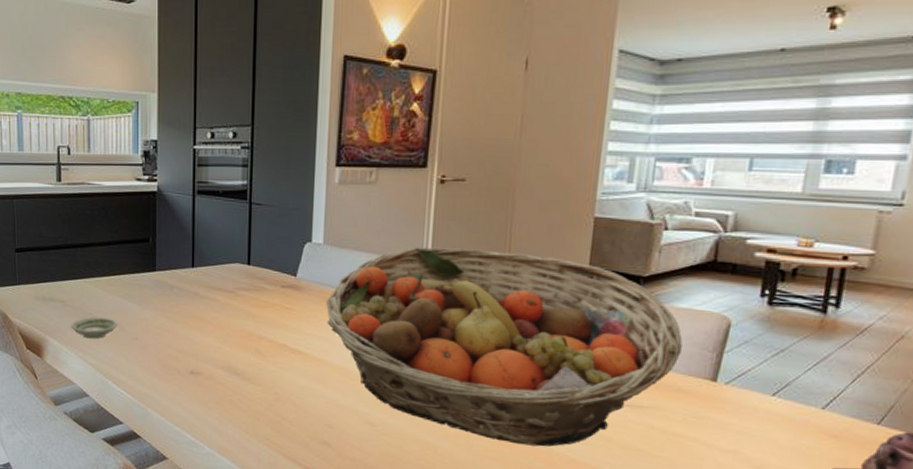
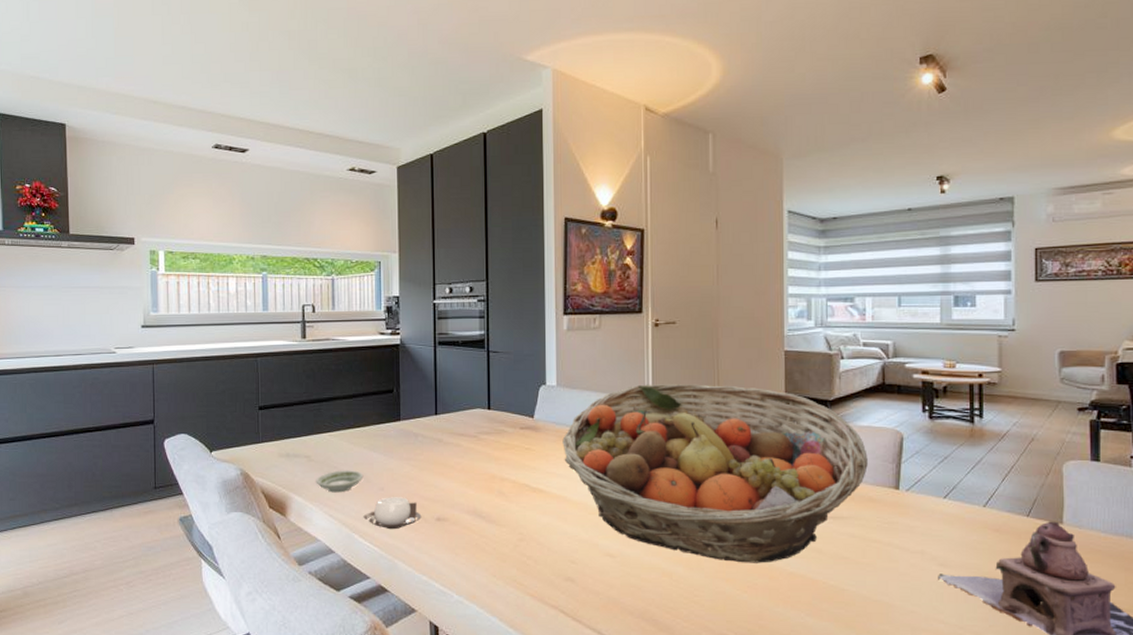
cup: none [117,346,175,379] -> present [363,497,422,530]

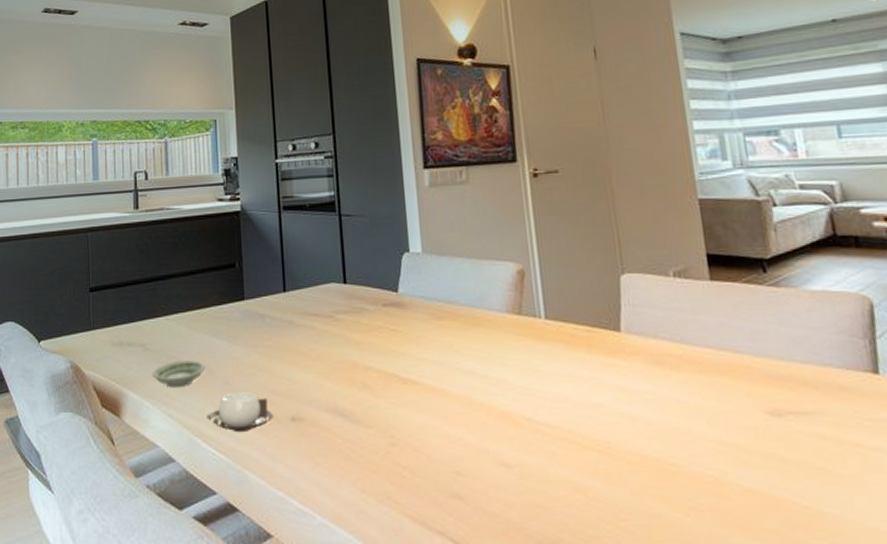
fruit basket: present [562,384,868,563] -> none [434,244,831,476]

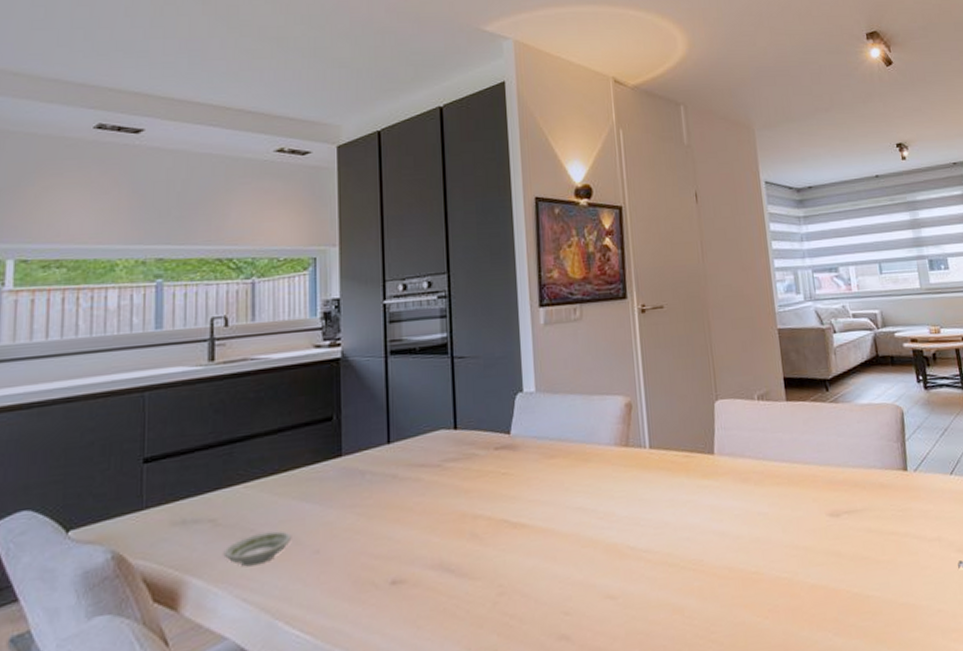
cup: present [206,392,274,433] -> none [291,559,372,608]

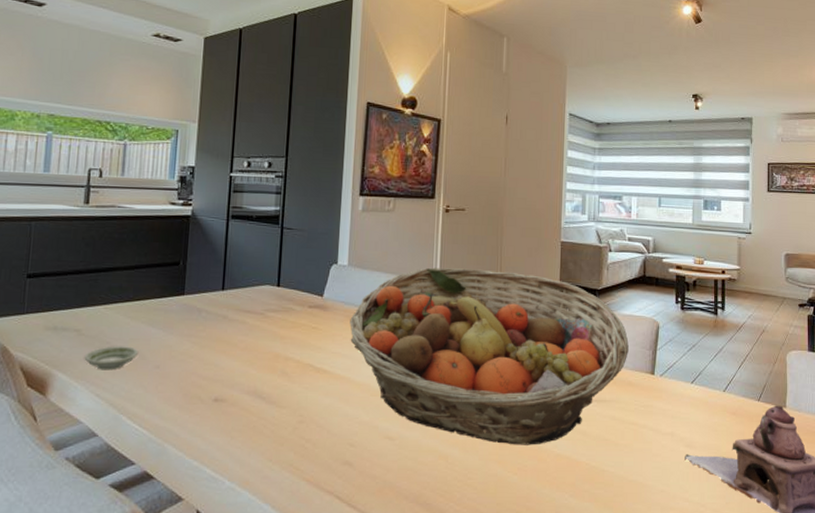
fruit basket: none [546,372,874,583] -> present [350,267,629,445]

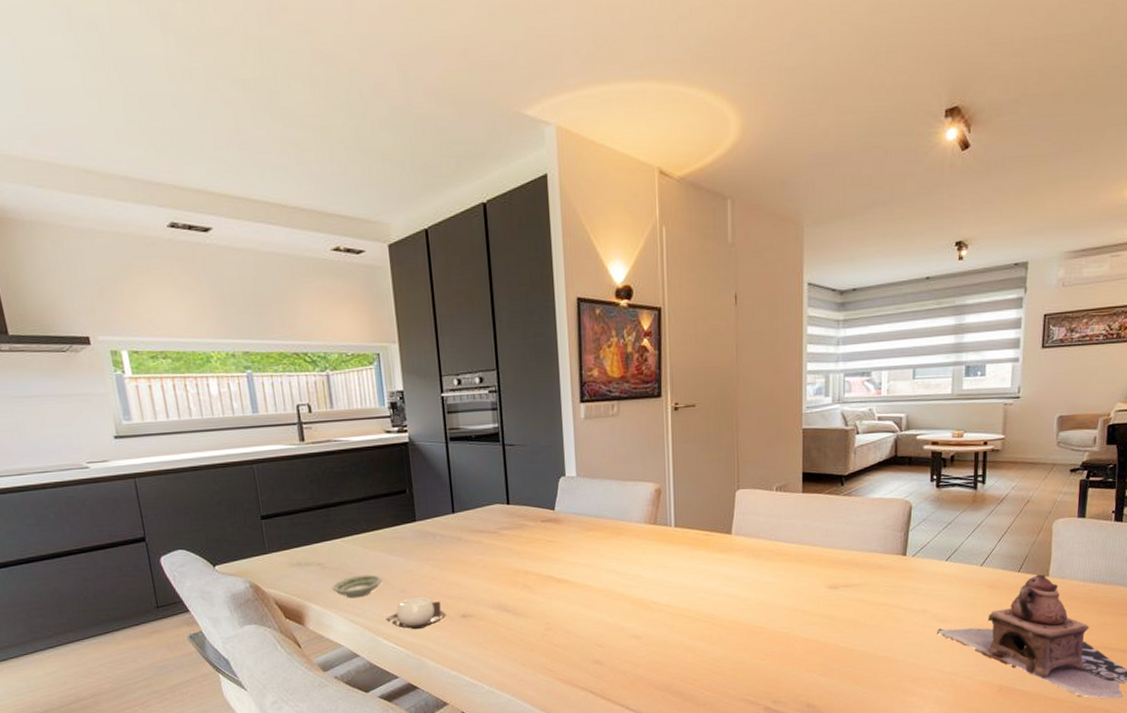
cup: none [134,375,199,411] -> present [386,597,447,630]
fruit basket: present [350,267,629,445] -> none [585,466,879,634]

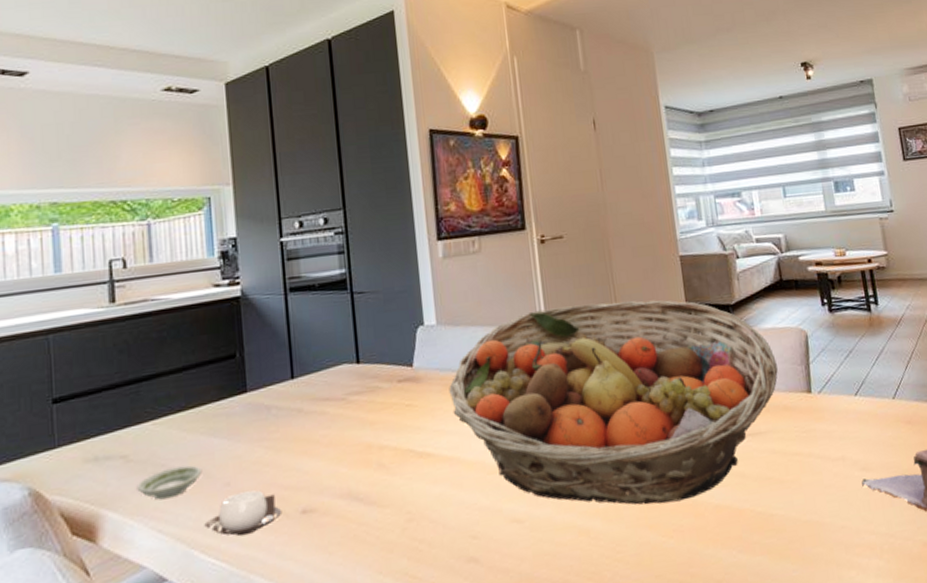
fruit basket: none [585,466,879,634] -> present [449,300,778,505]

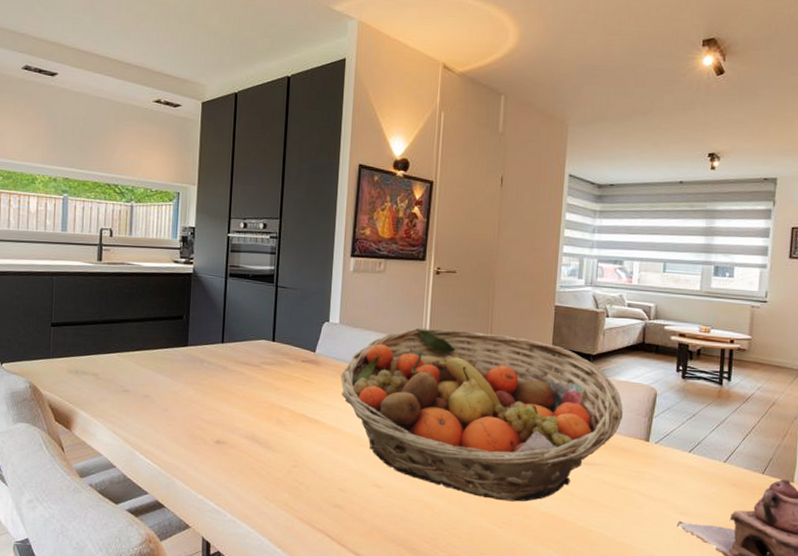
saucer: present [136,465,202,500] -> none [102,389,149,411]
cup: present [204,490,283,537] -> none [145,418,202,450]

